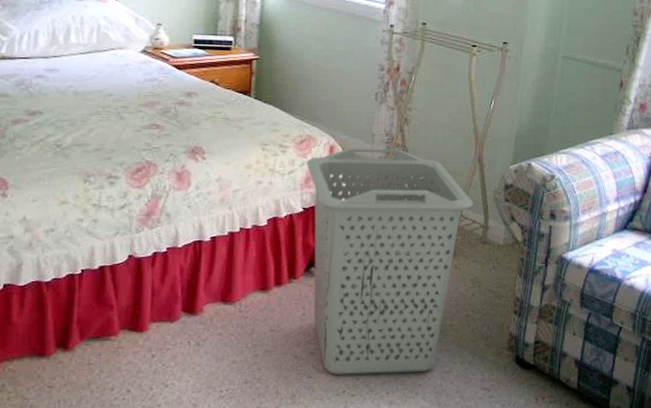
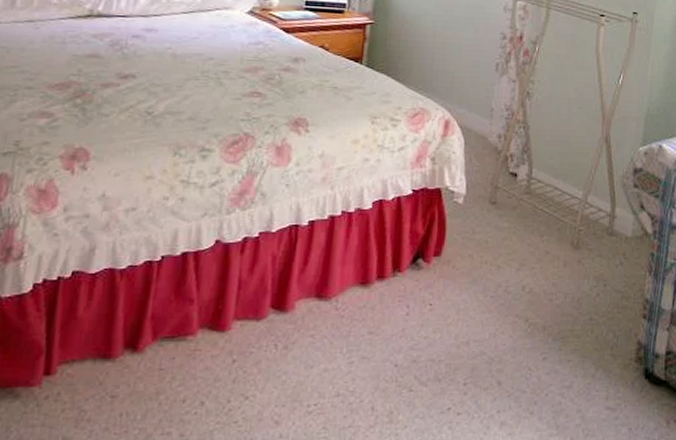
laundry basket: present [306,148,474,376] -> none [418,123,600,389]

